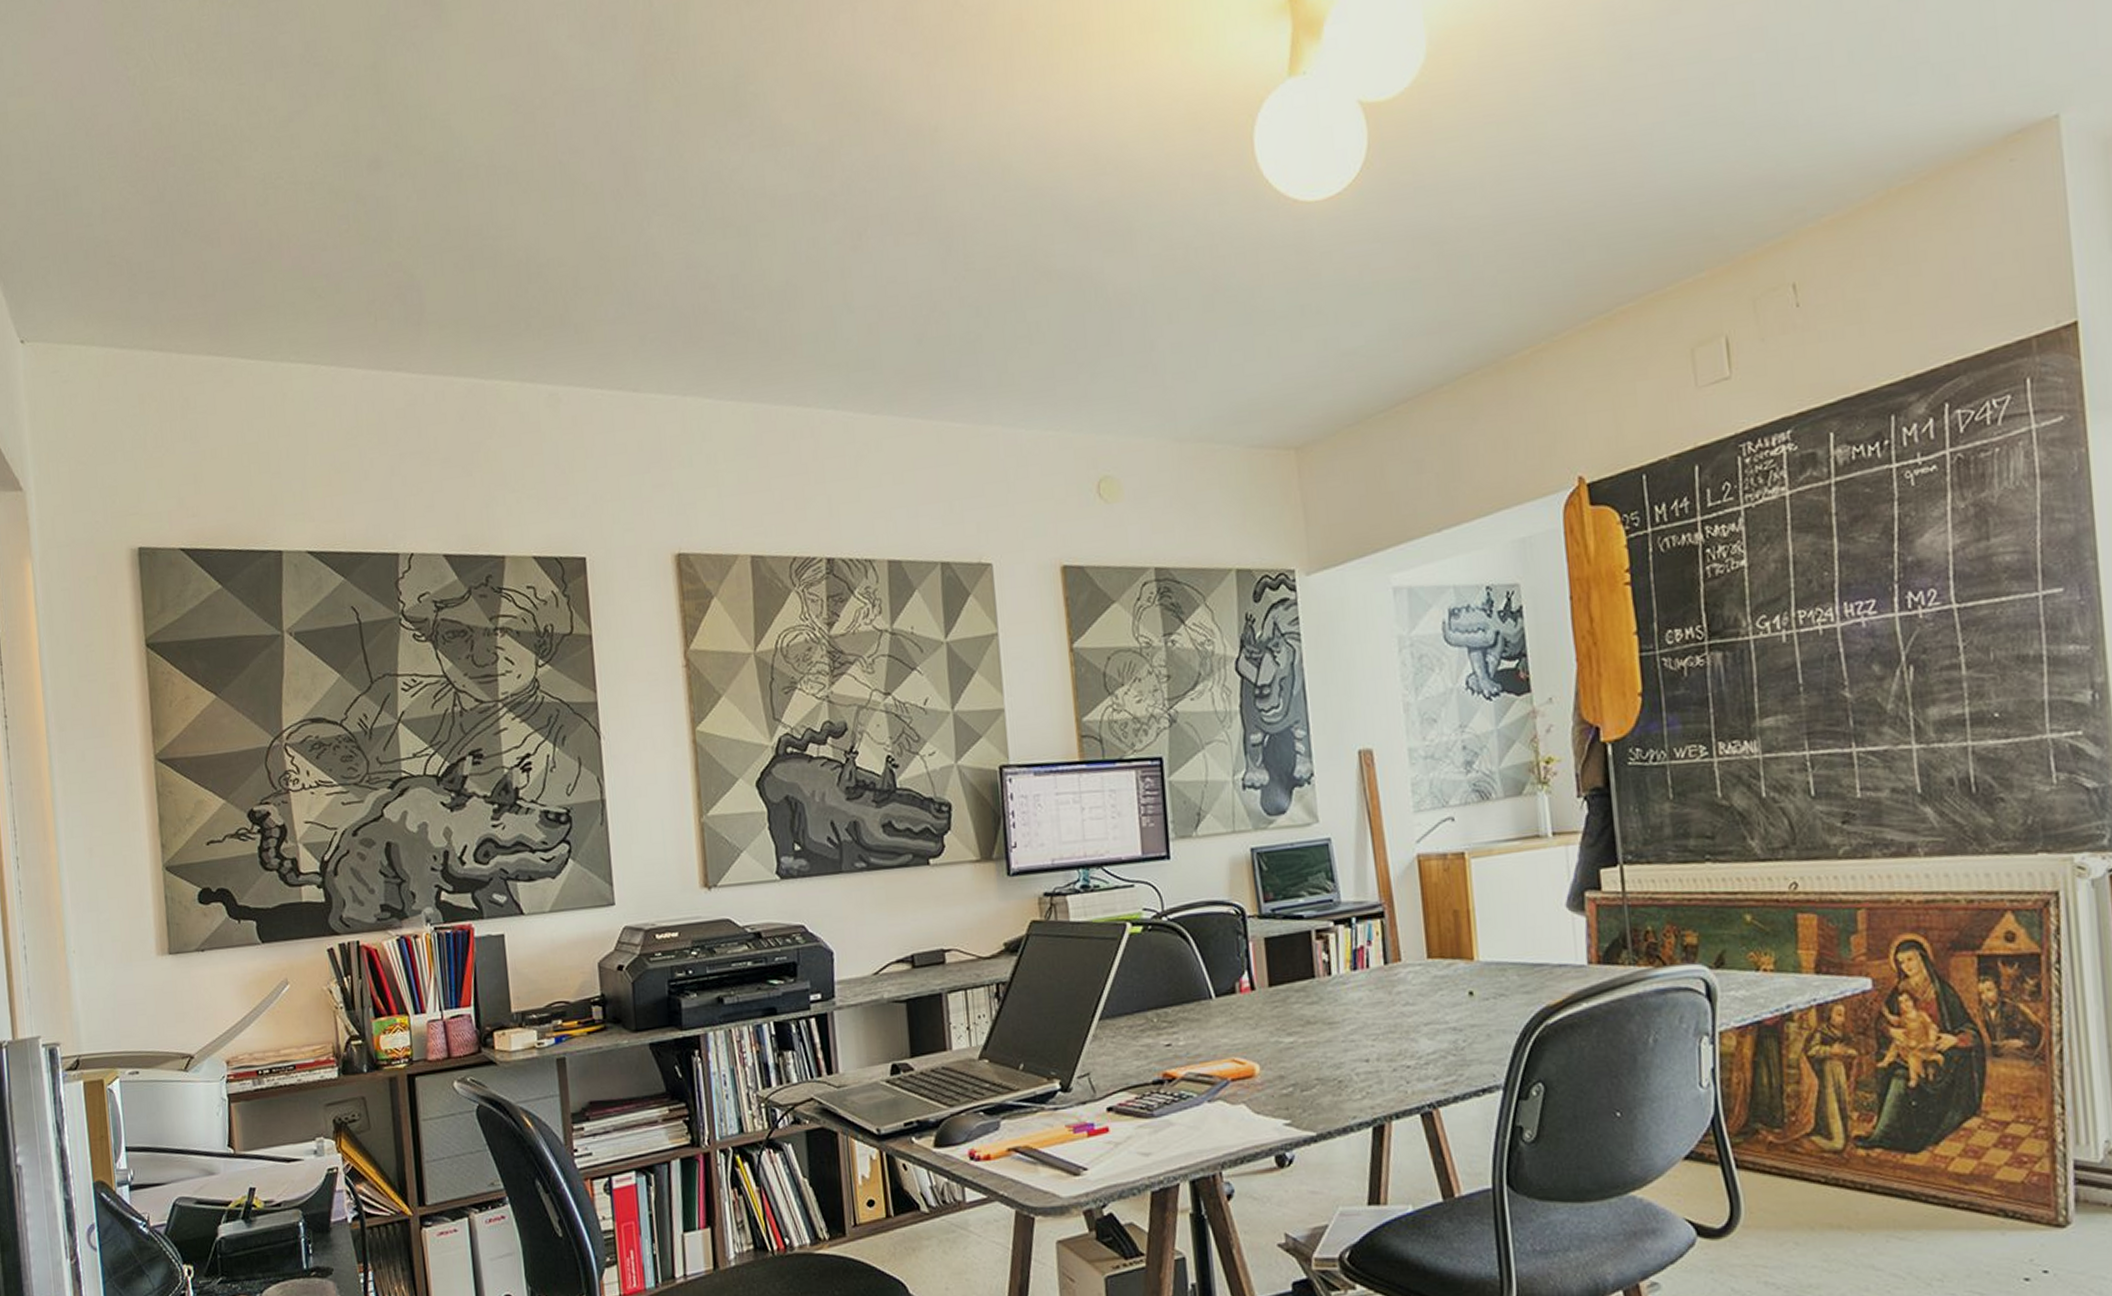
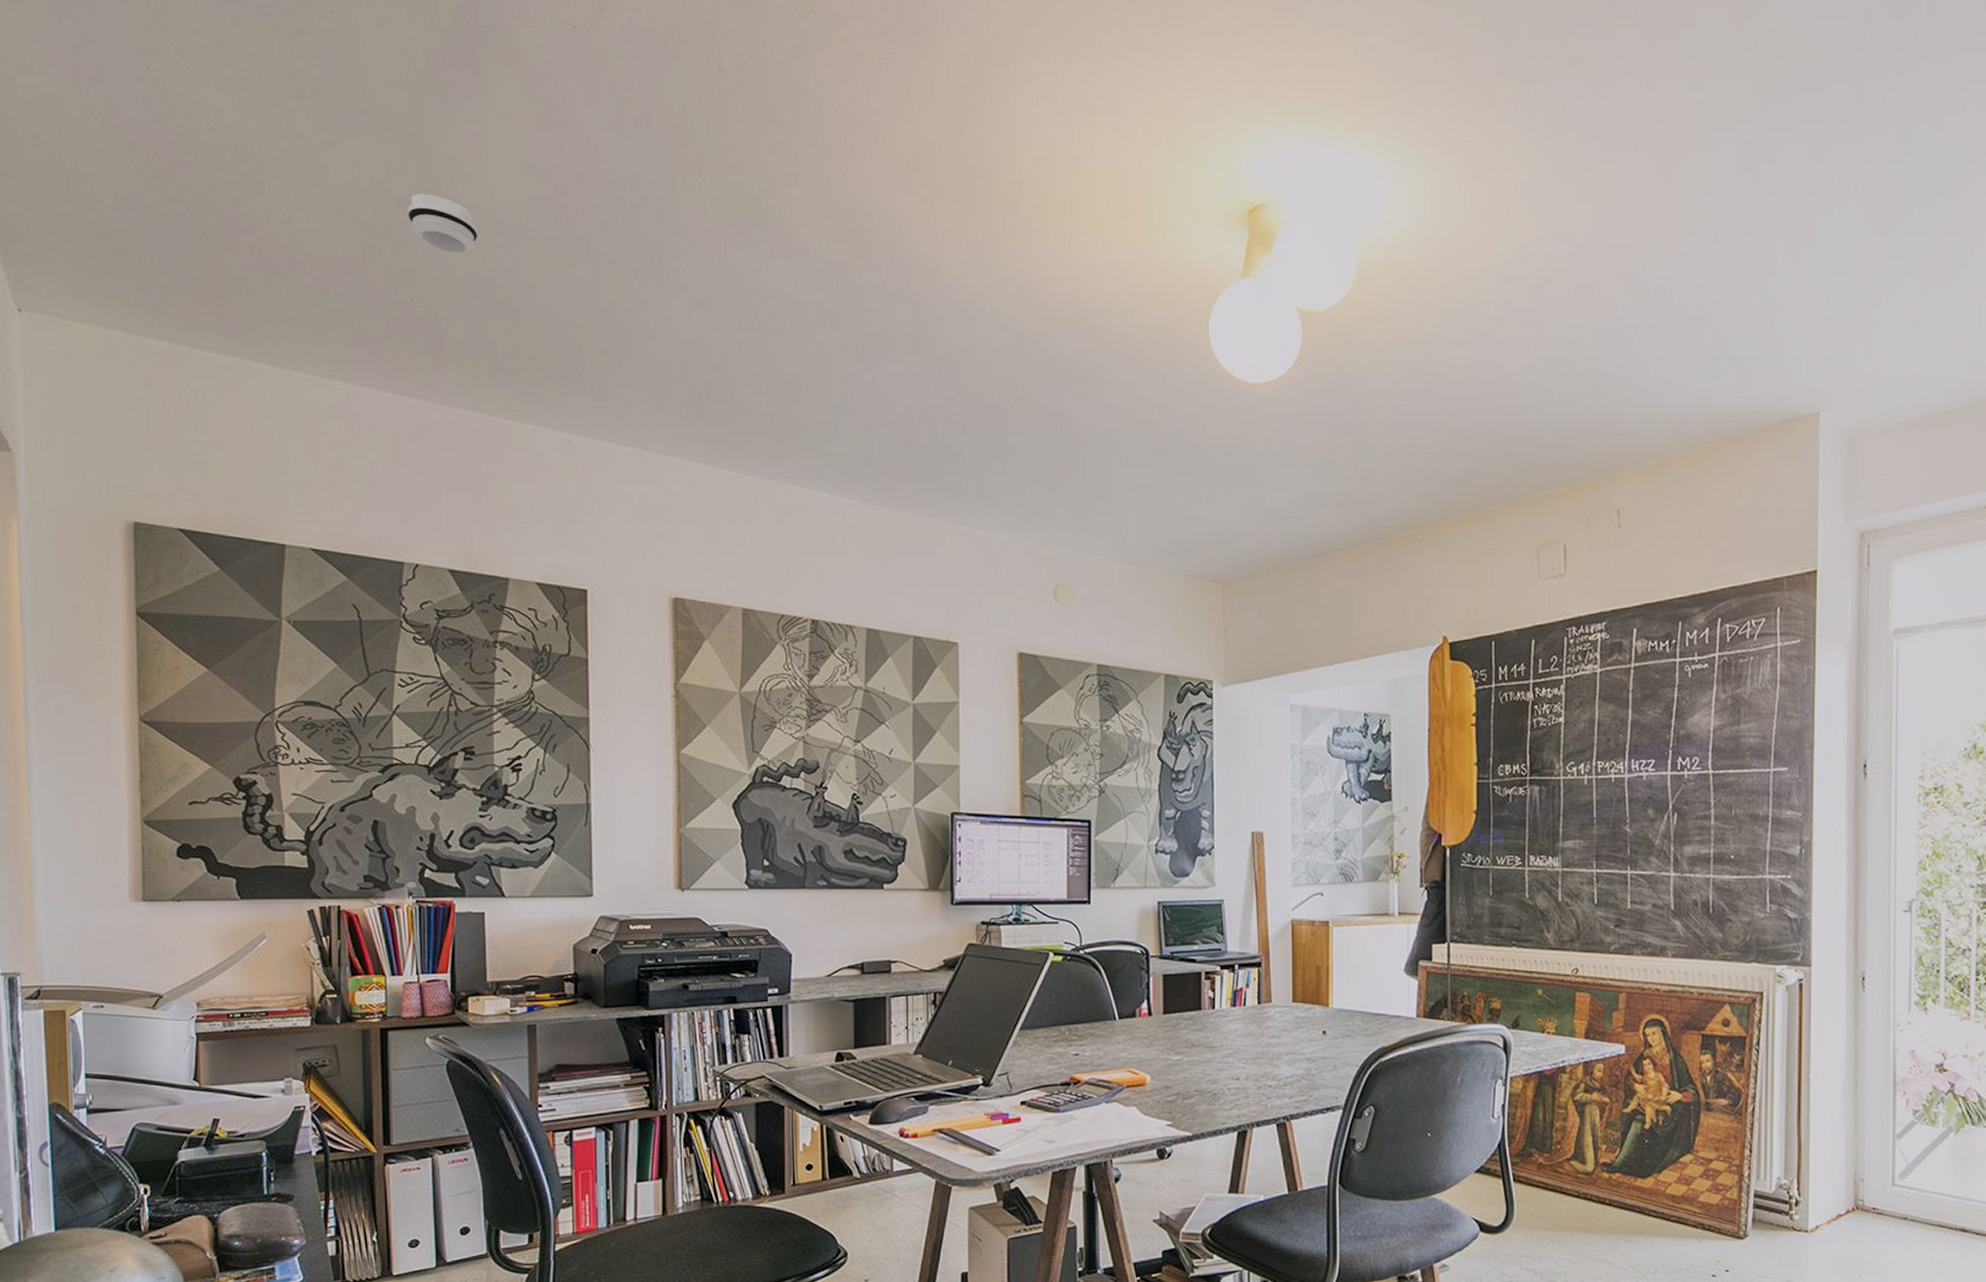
smoke detector: none [378,147,450,209] -> present [407,194,478,254]

